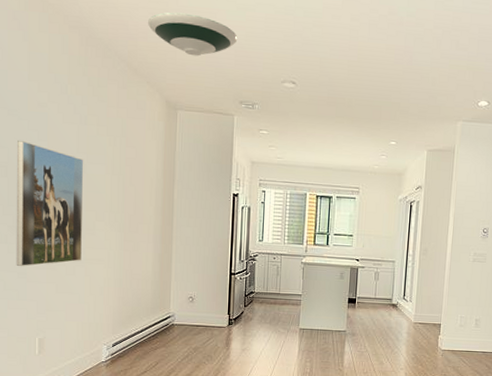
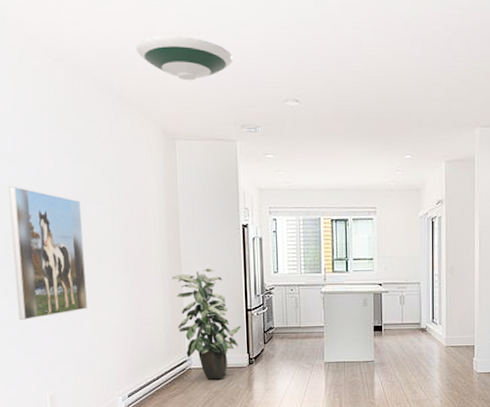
indoor plant: none [163,231,224,337] -> present [172,268,241,380]

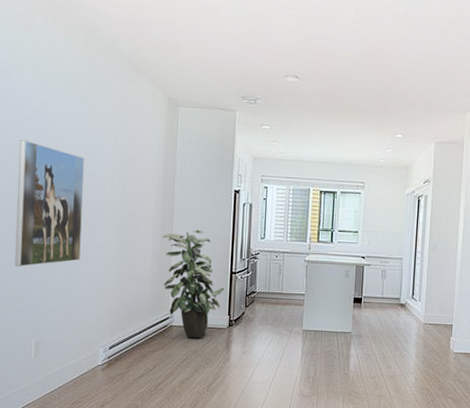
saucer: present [136,35,233,81] -> none [151,10,240,53]

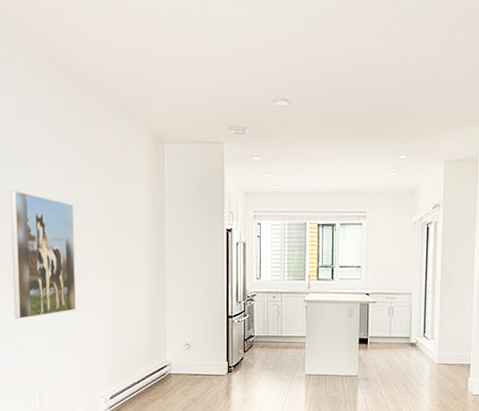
indoor plant: present [163,229,225,339] -> none [156,272,222,386]

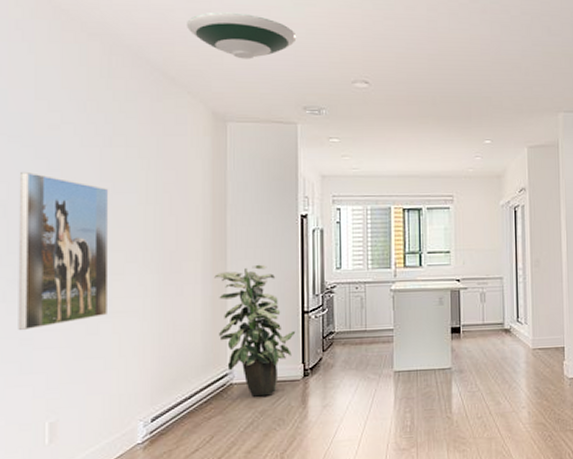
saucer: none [131,38,224,83] -> present [187,12,297,59]
indoor plant: none [156,272,222,386] -> present [214,264,296,397]

